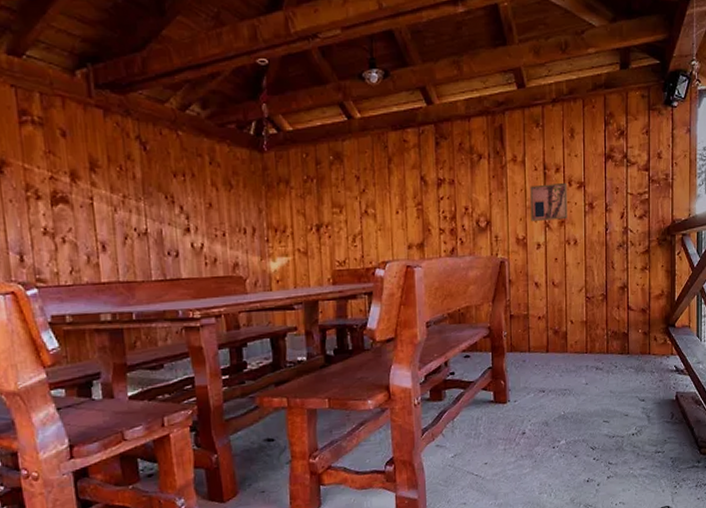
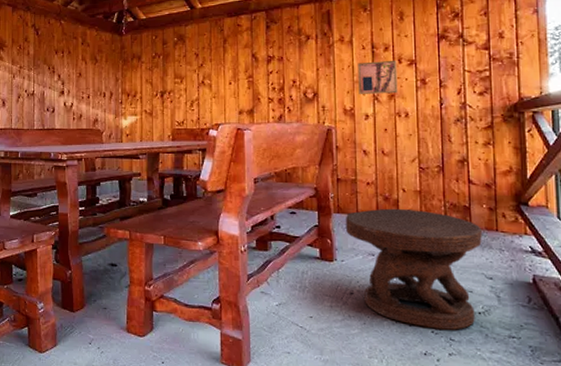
carved stool: none [517,340,638,456] -> present [345,208,483,330]

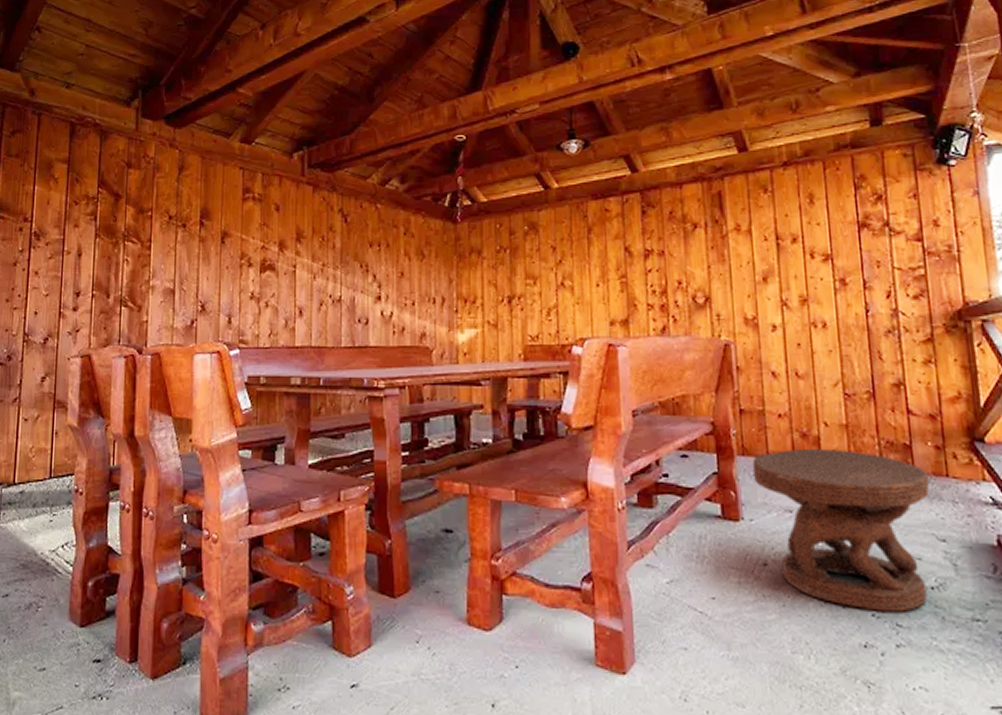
wall art: present [358,60,398,94] -> none [759,254,812,298]

